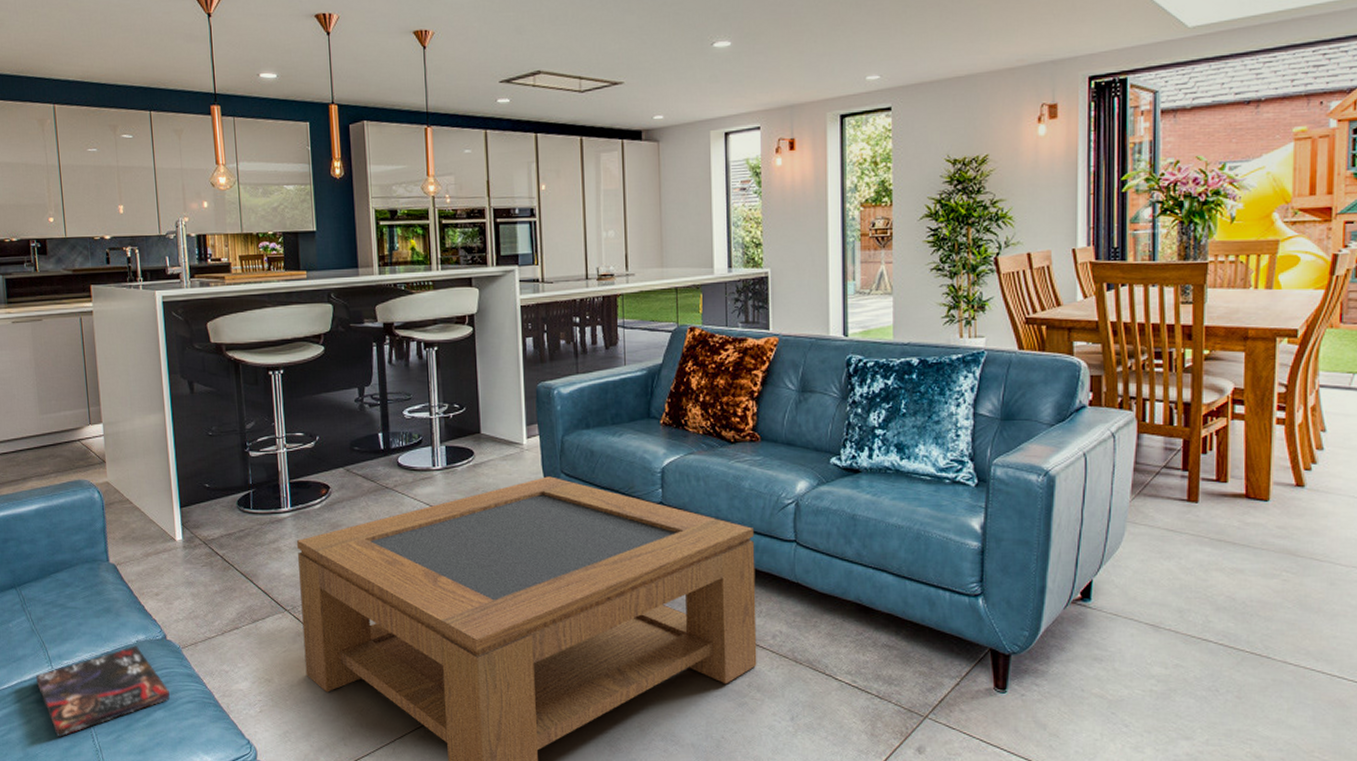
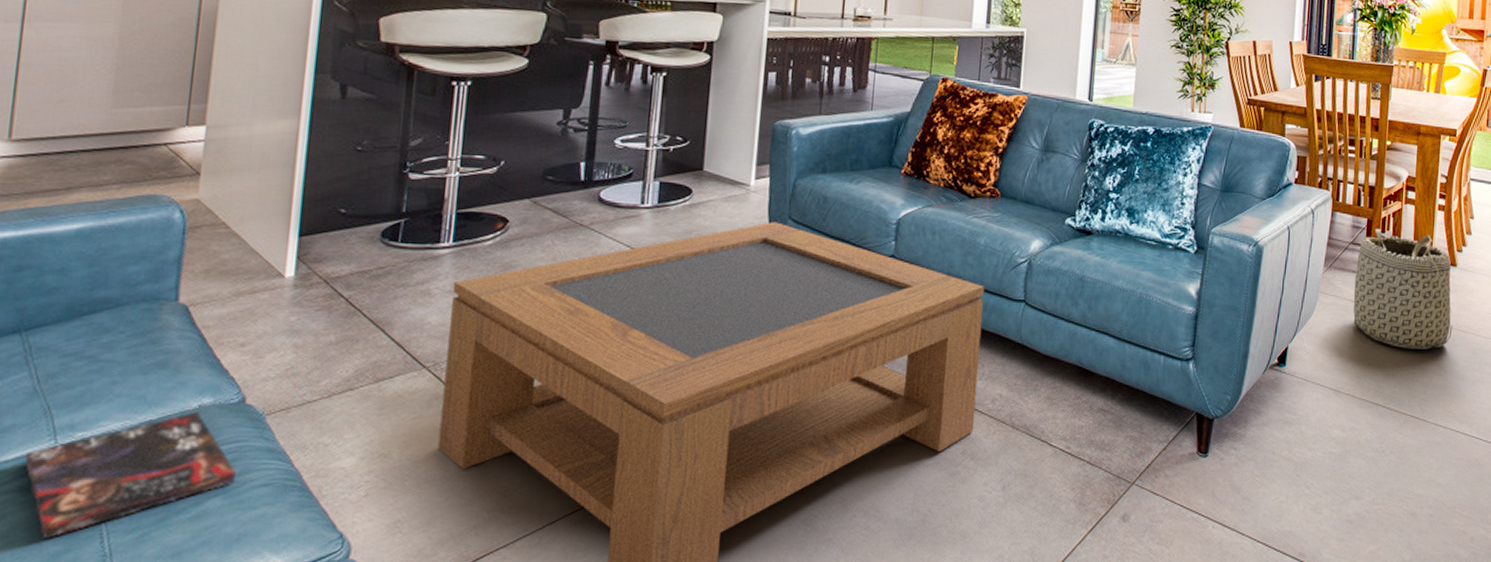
basket: none [1170,449,1302,581] -> present [1353,228,1453,350]

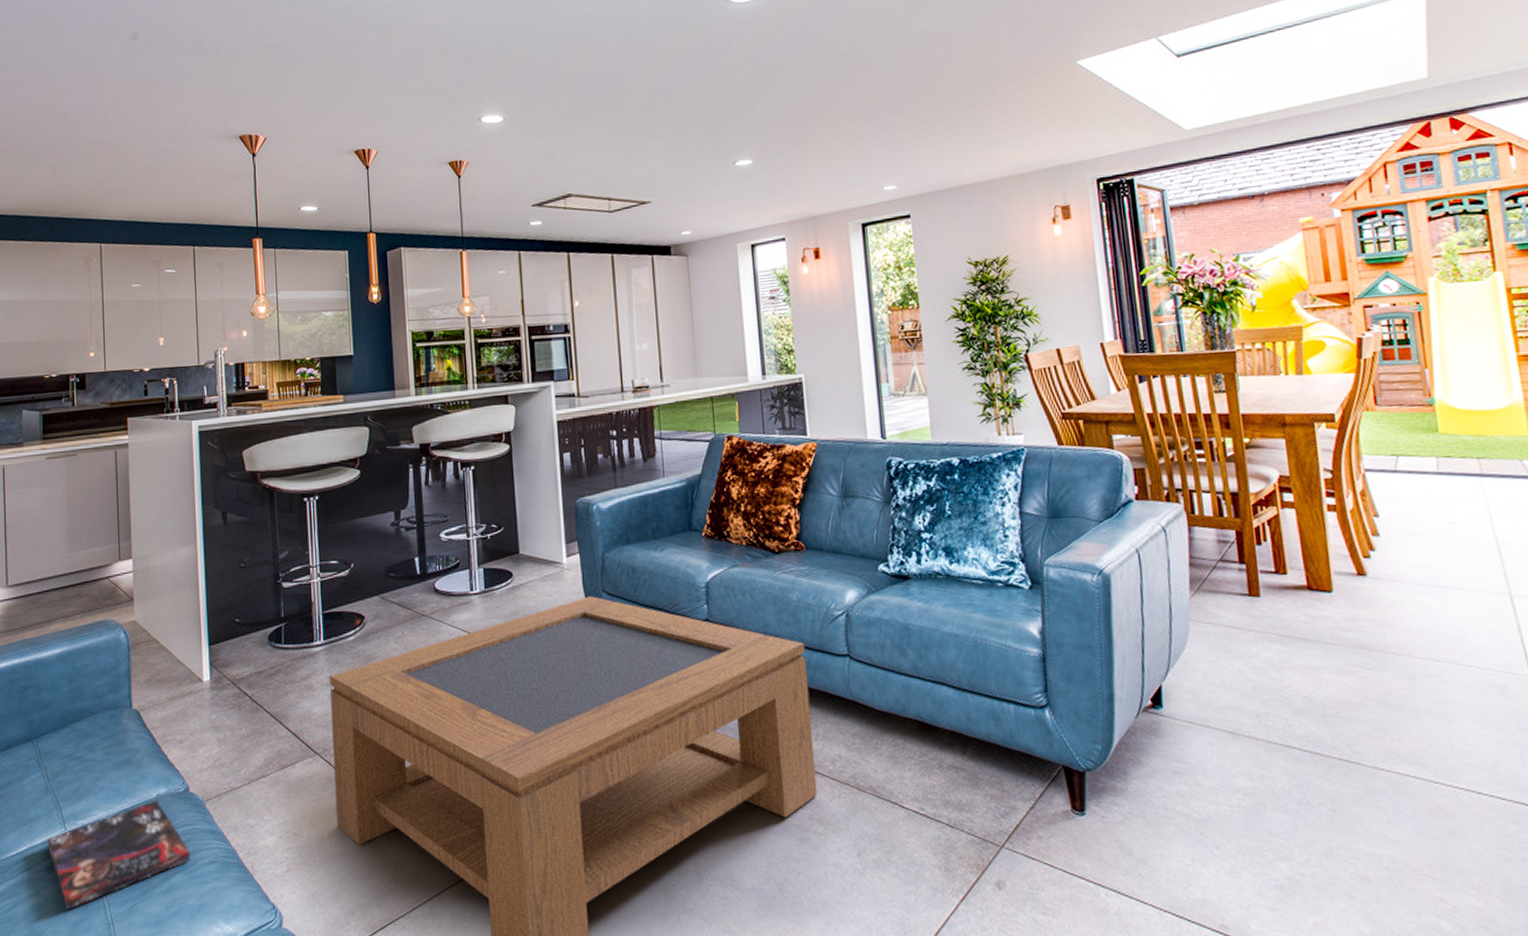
basket: present [1353,228,1453,350] -> none [1231,540,1376,679]

